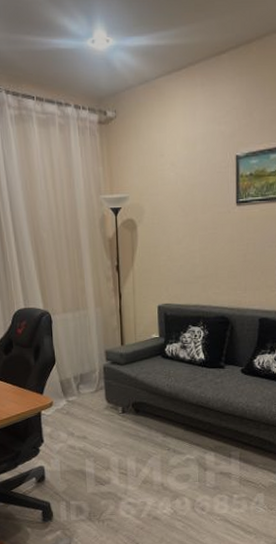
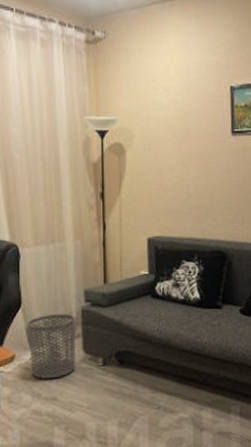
waste bin: none [61,370,100,422] -> present [27,313,76,380]

